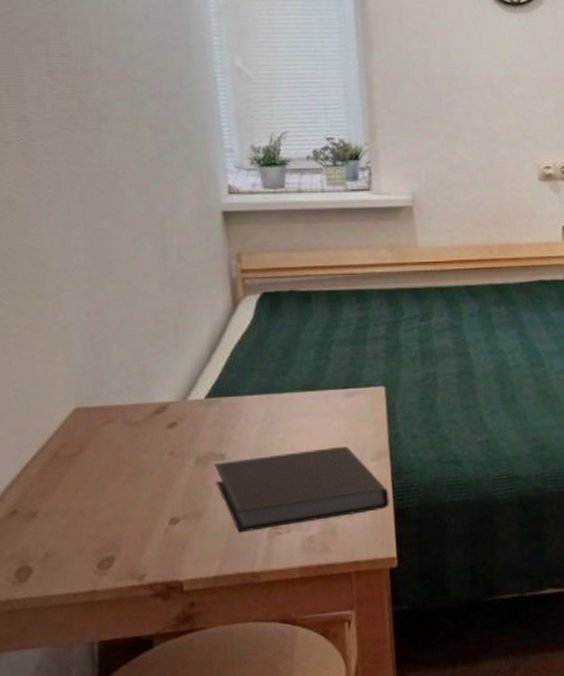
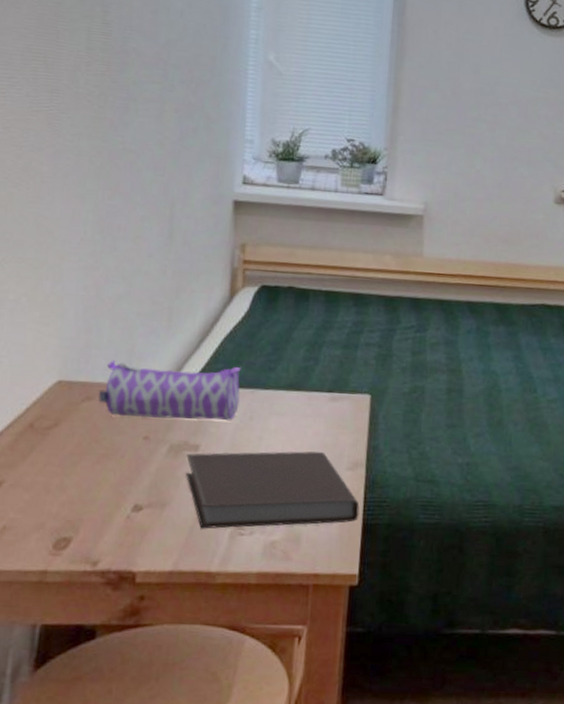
pencil case: none [118,374,258,436] -> present [98,359,241,421]

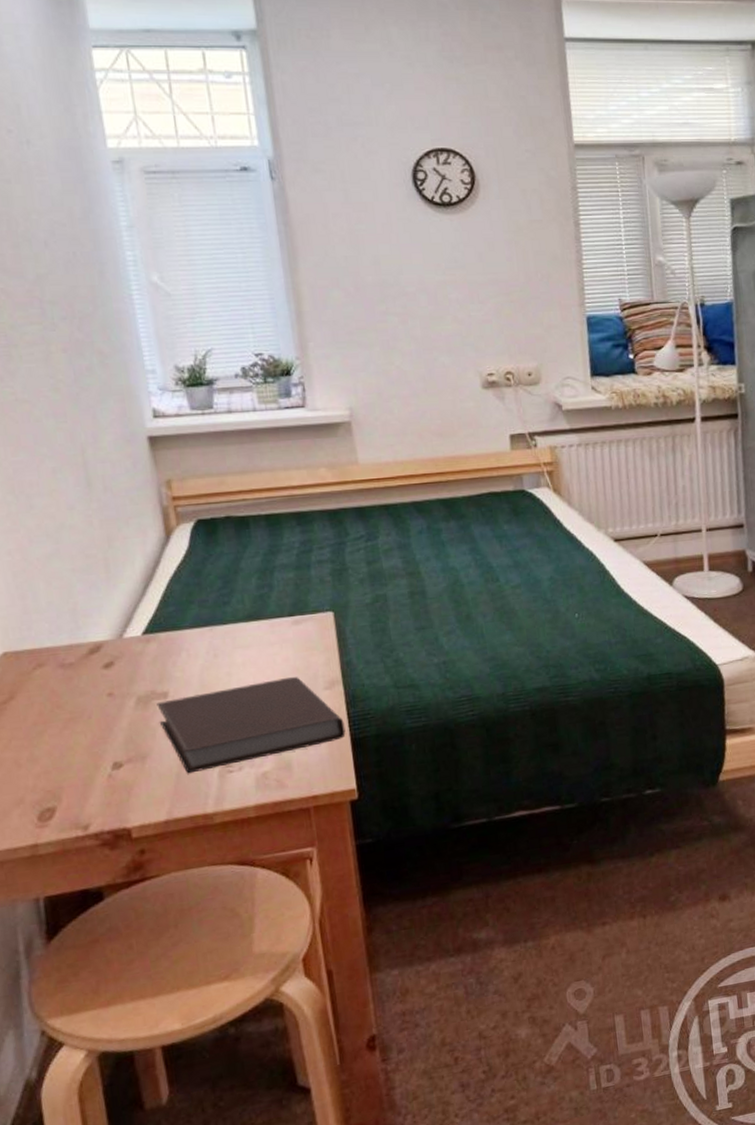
pencil case: present [98,359,241,421] -> none [49,606,200,679]

